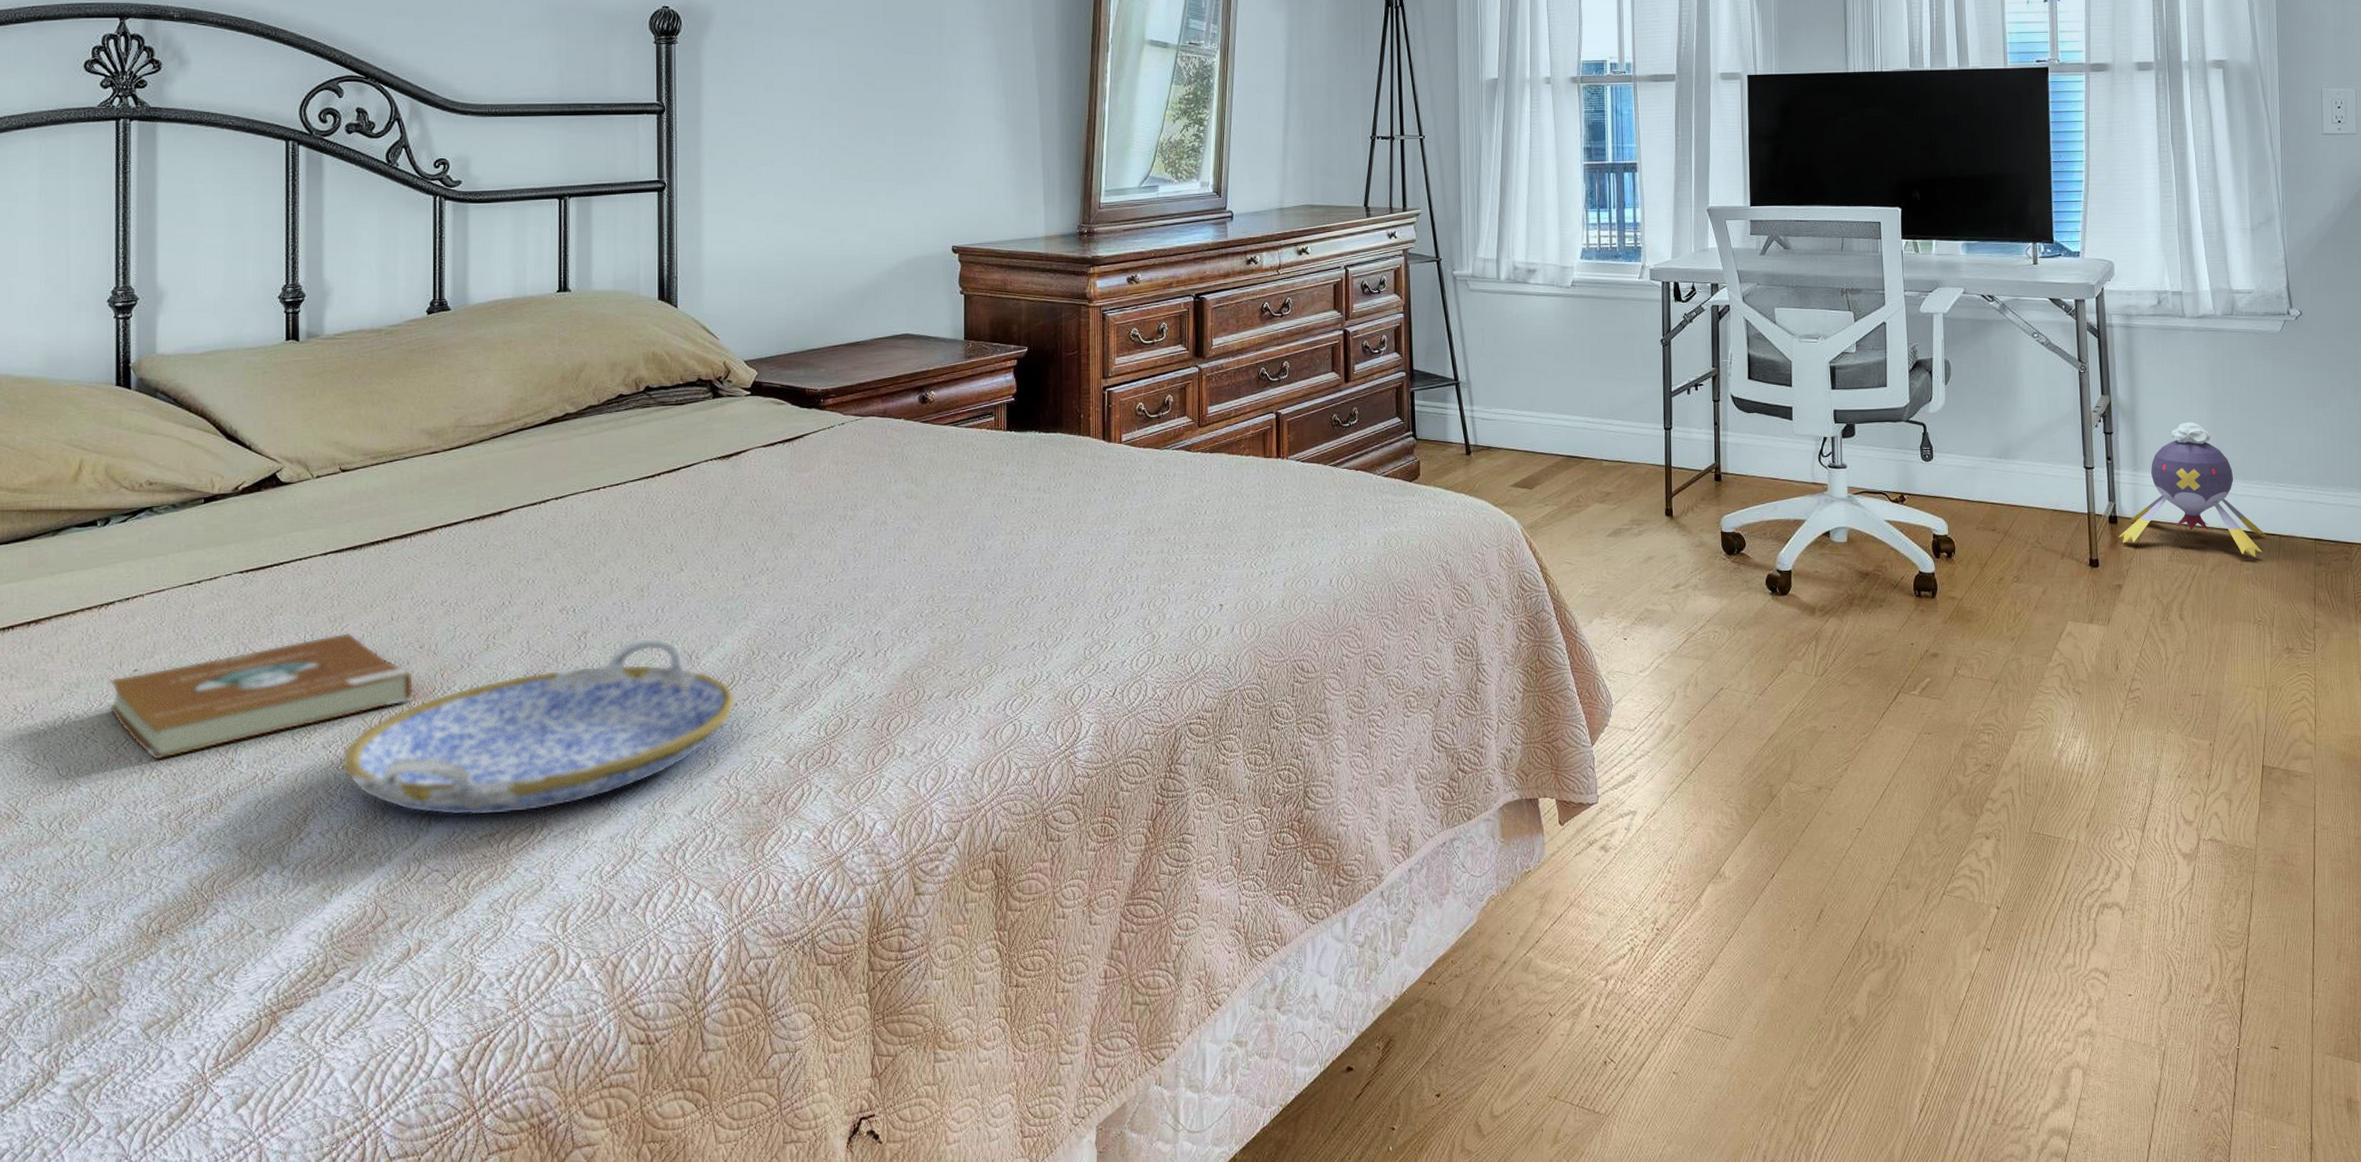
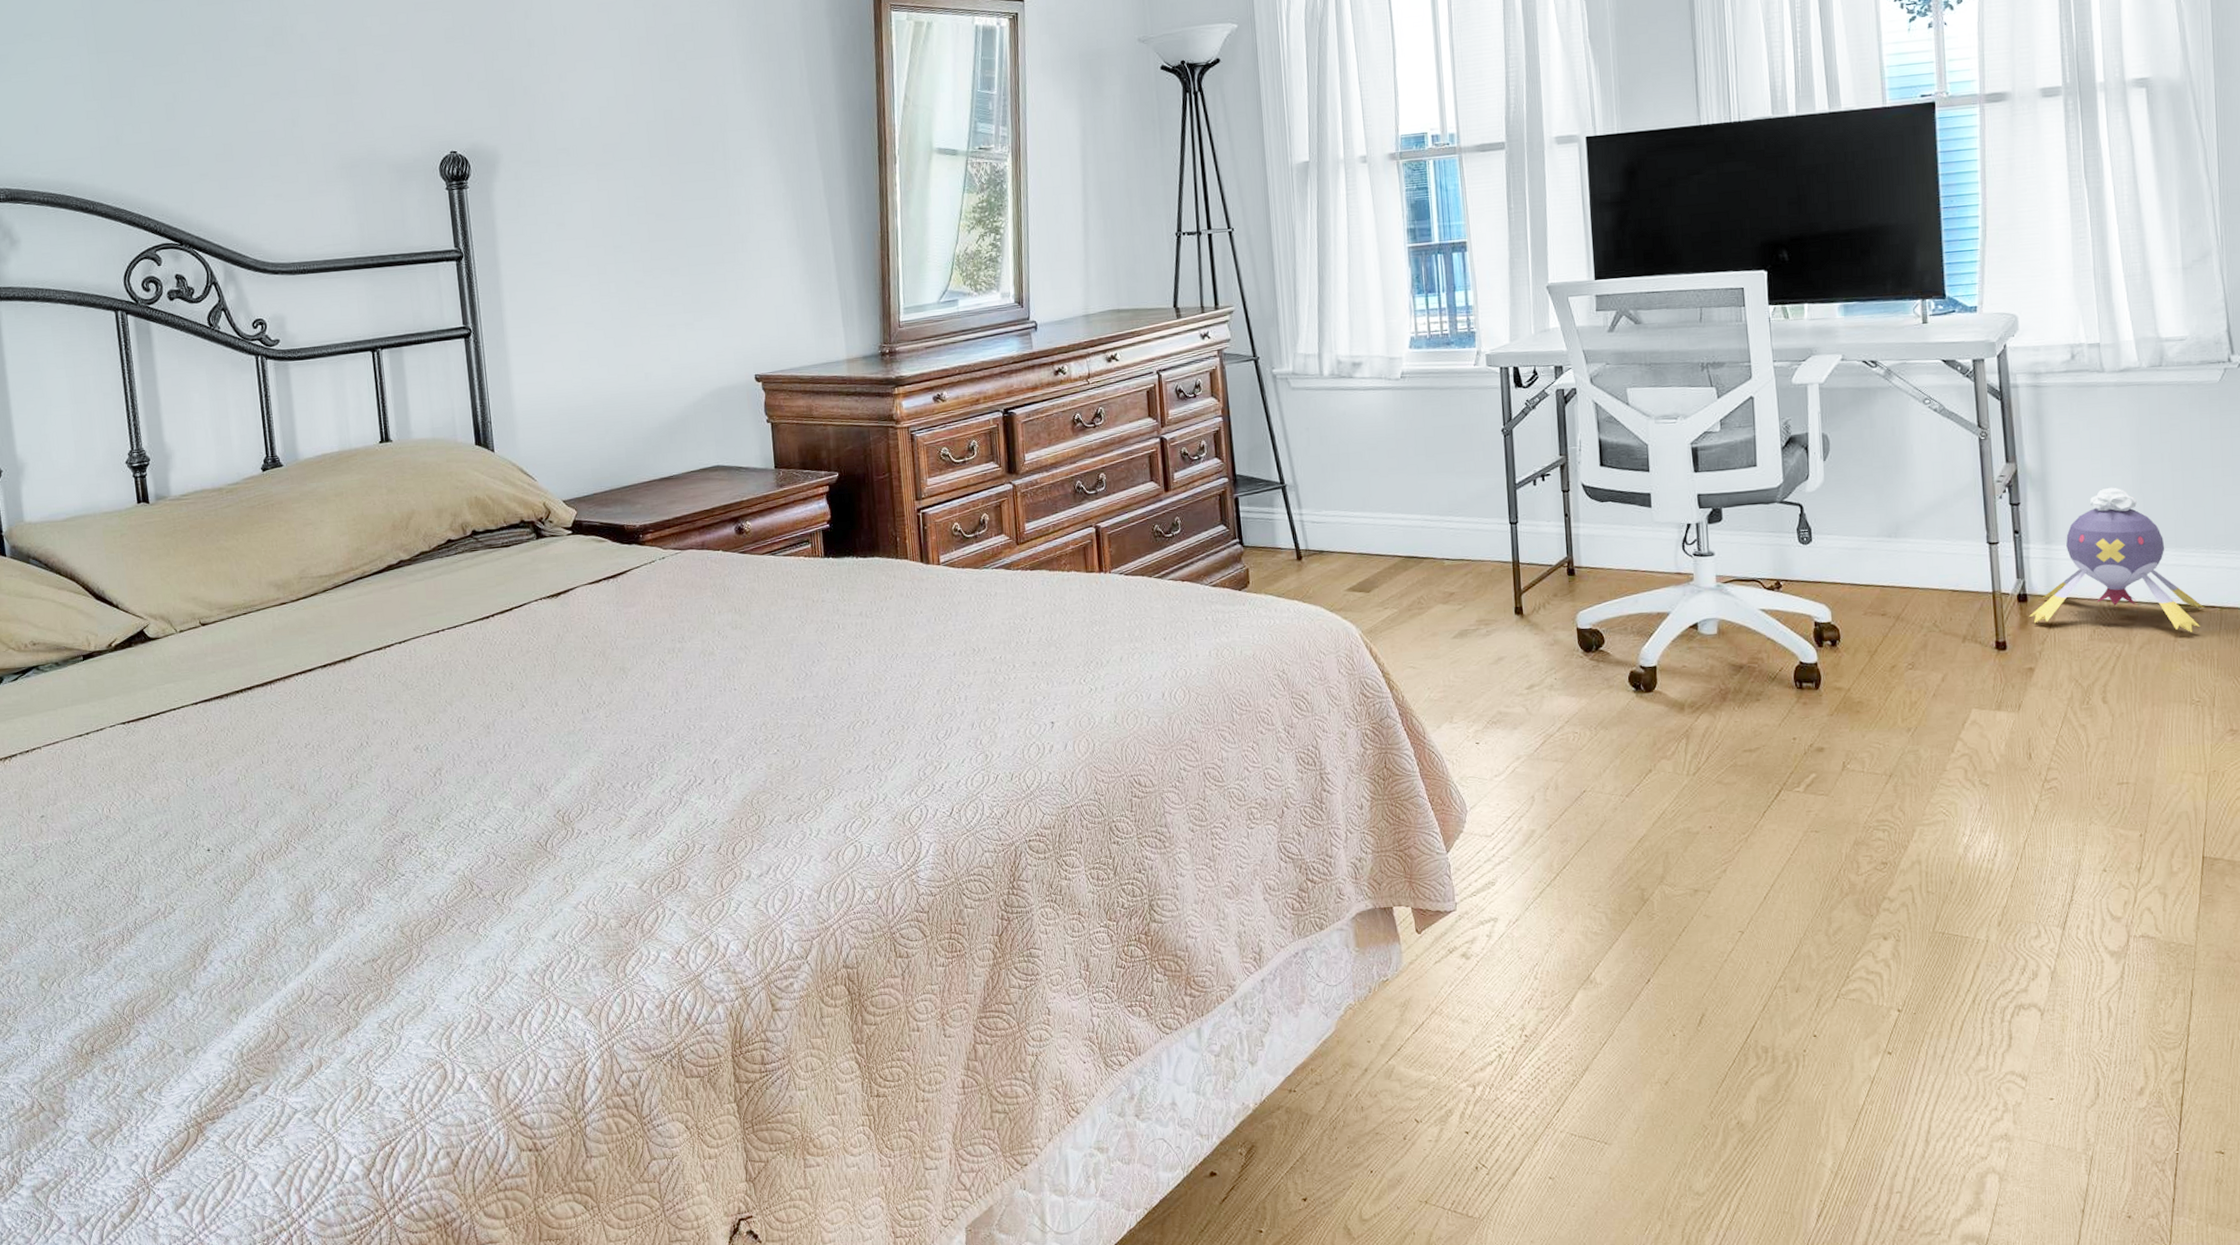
book: present [109,633,414,761] -> none [21,776,290,898]
serving tray: present [342,637,735,816] -> none [232,772,586,943]

